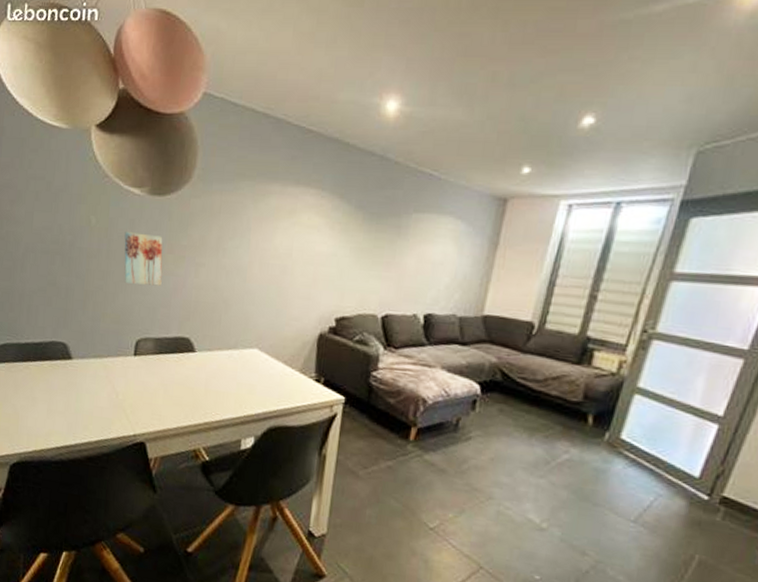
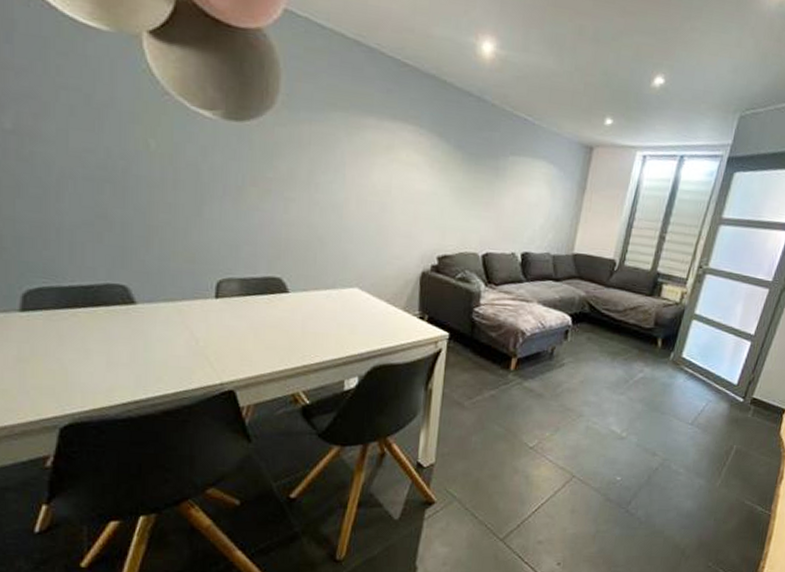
wall art: present [124,232,163,286] -> none [195,159,245,222]

